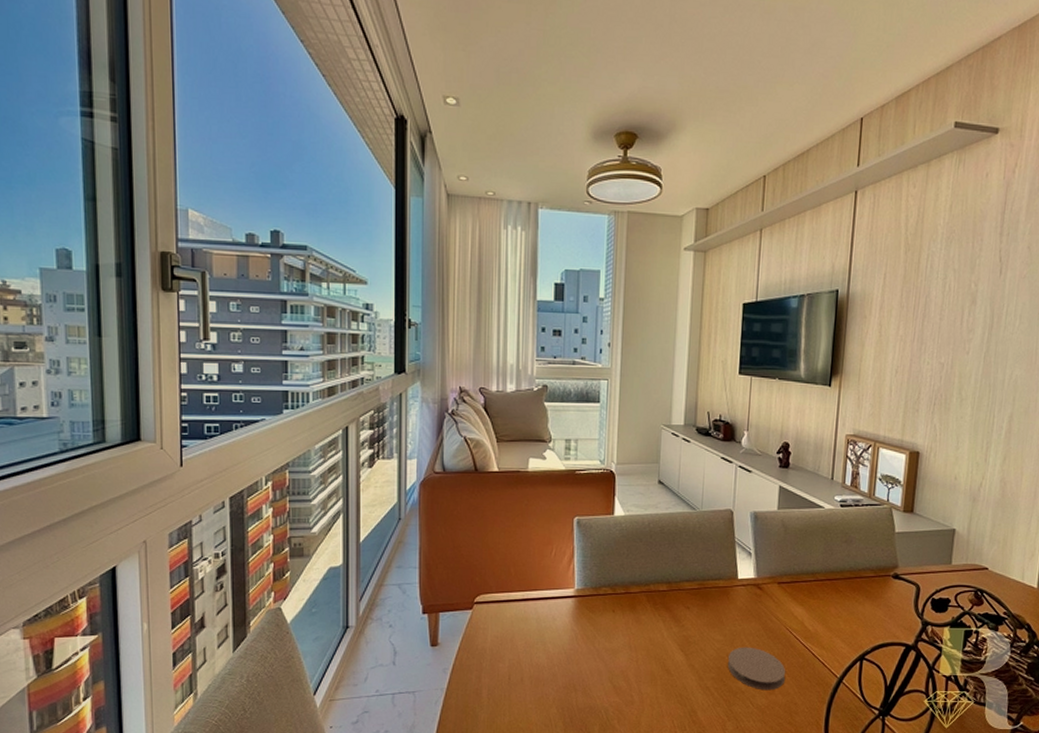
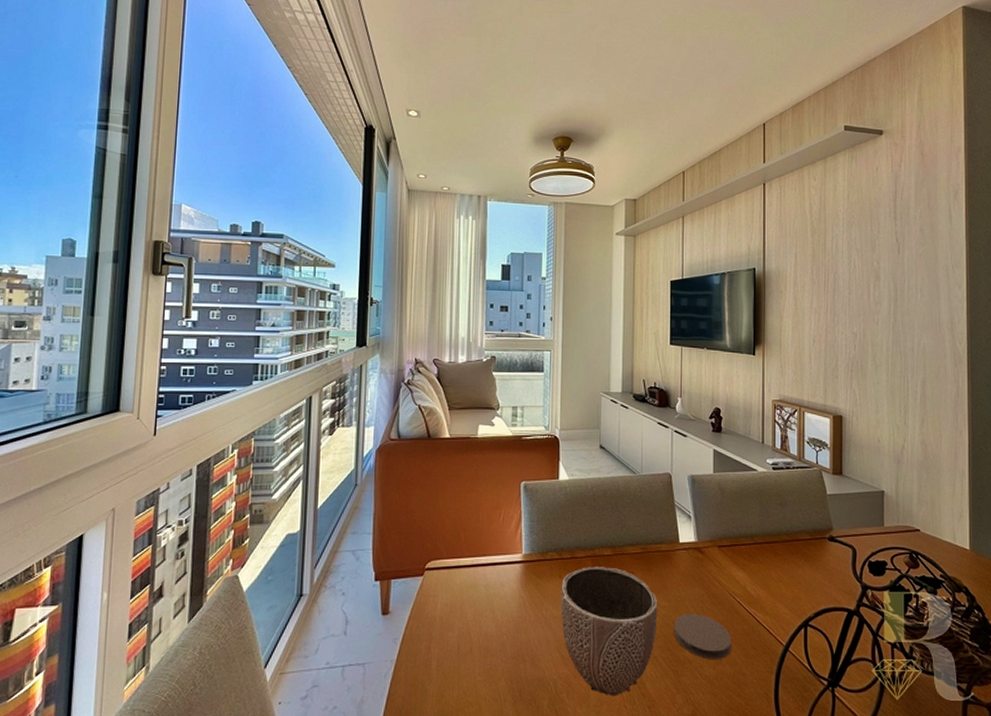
decorative bowl: none [613,602,713,723] -> present [560,567,658,697]

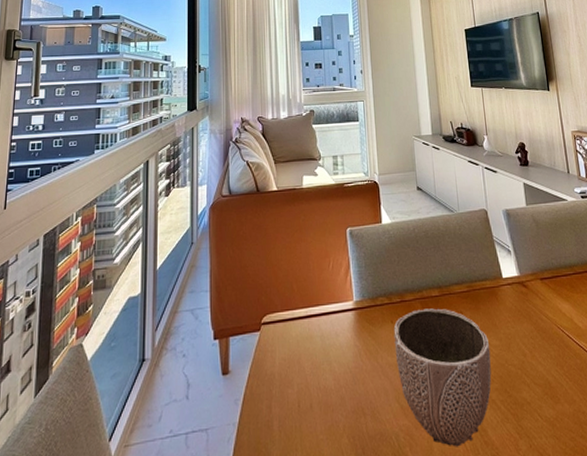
coaster: present [673,613,732,660] -> none [507,350,568,400]

